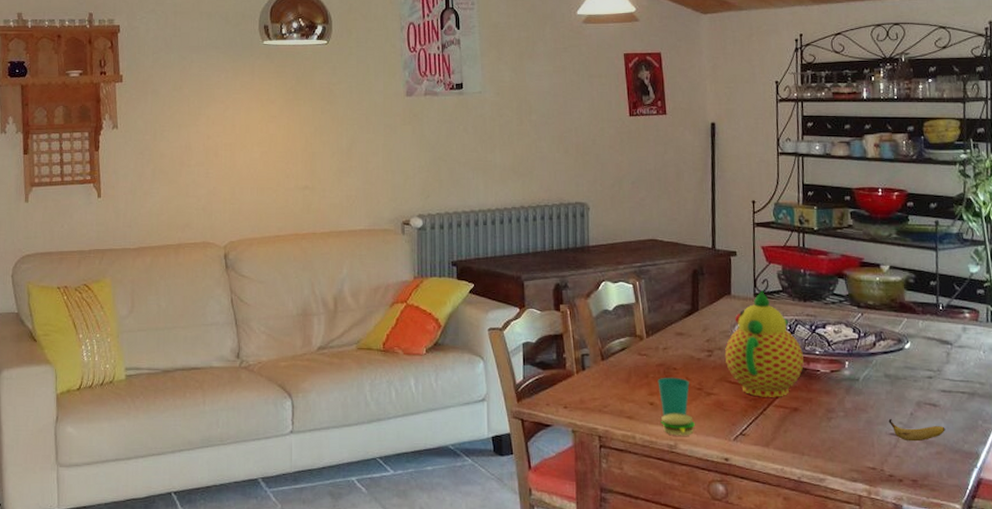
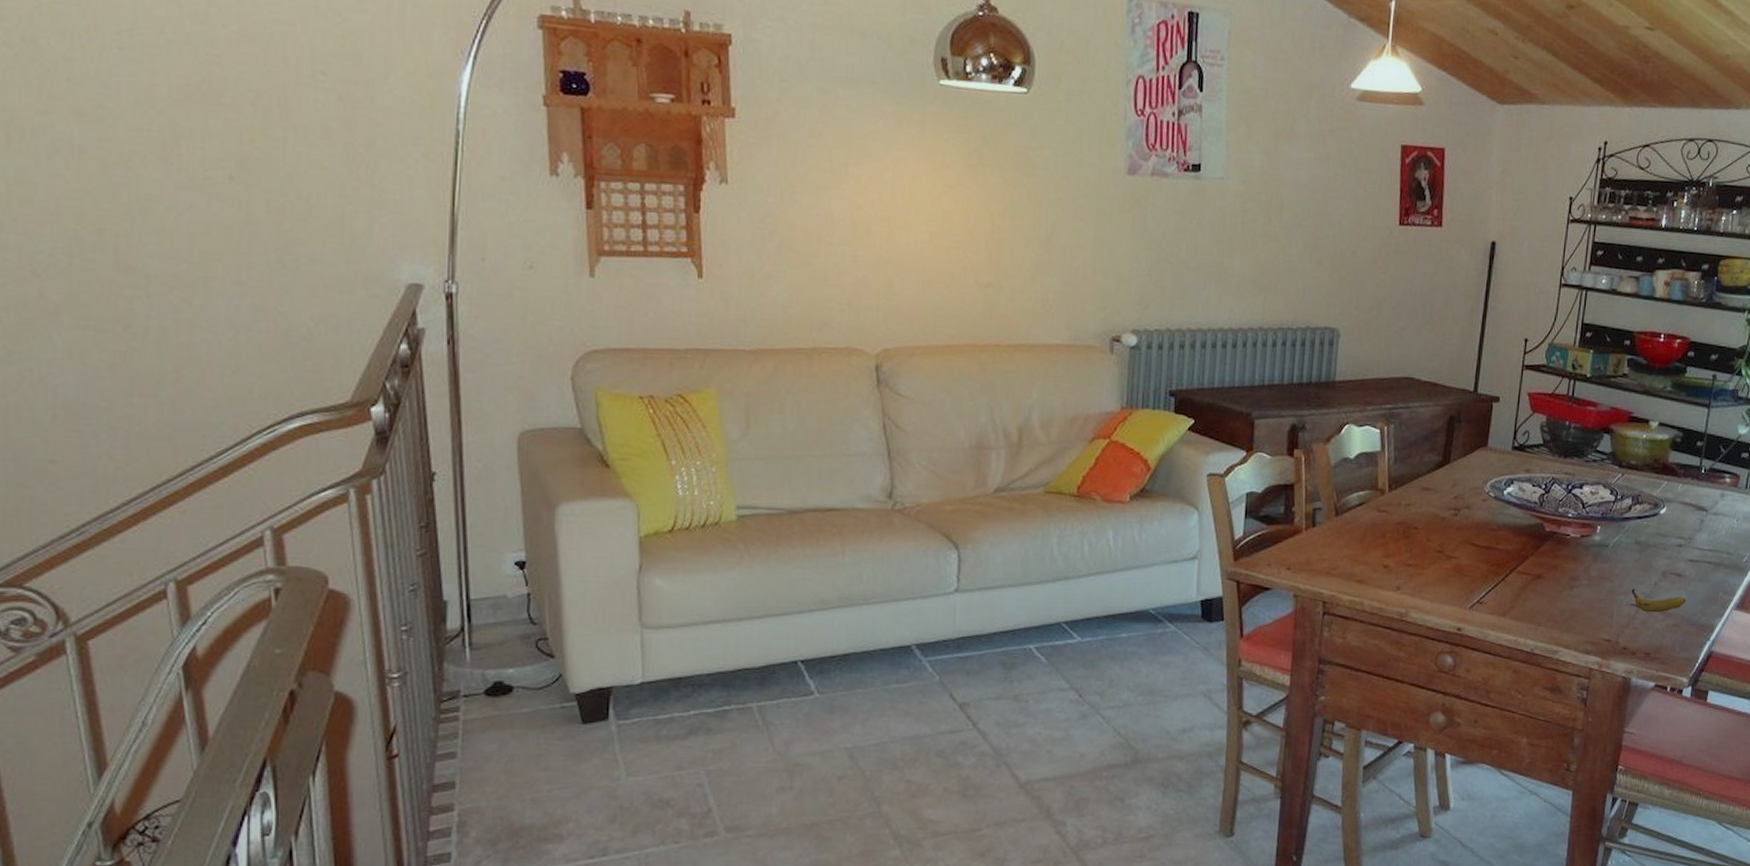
cup: present [657,377,695,436] -> none [1393,537,1430,603]
teapot: present [724,289,804,397] -> none [1471,442,1555,563]

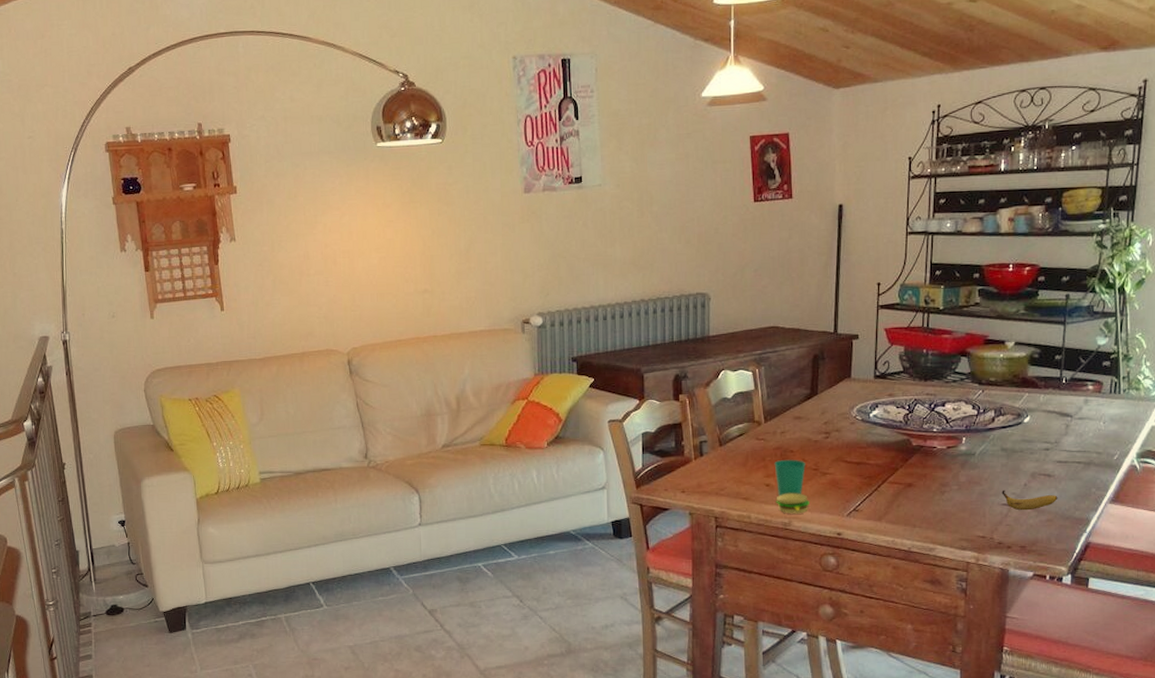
cup: none [1393,537,1430,603] -> present [774,459,809,514]

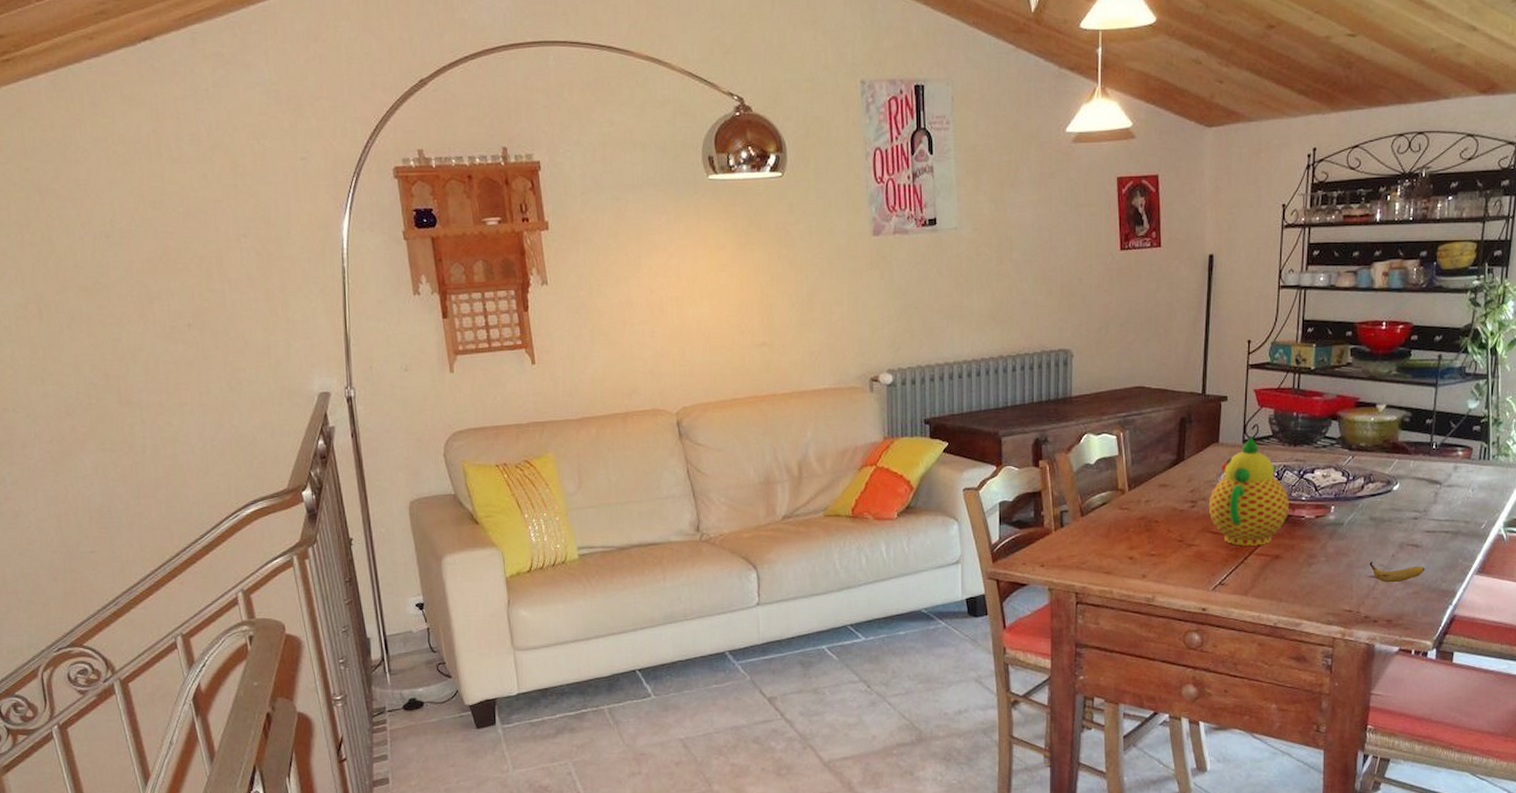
cup: present [774,459,809,514] -> none [1138,530,1174,589]
teapot: none [841,371,921,475] -> present [1208,435,1289,546]

